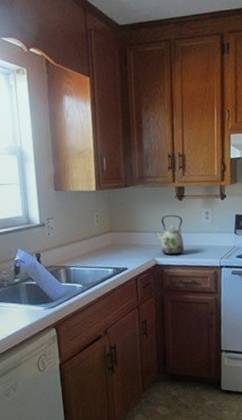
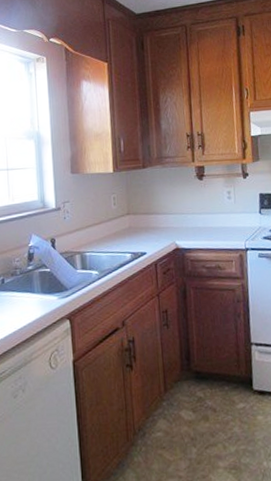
kettle: present [154,215,184,256] -> none [174,195,206,238]

